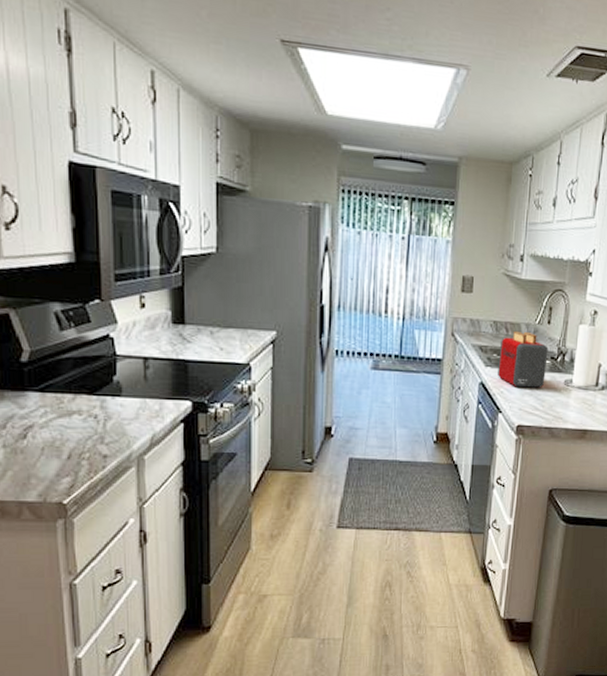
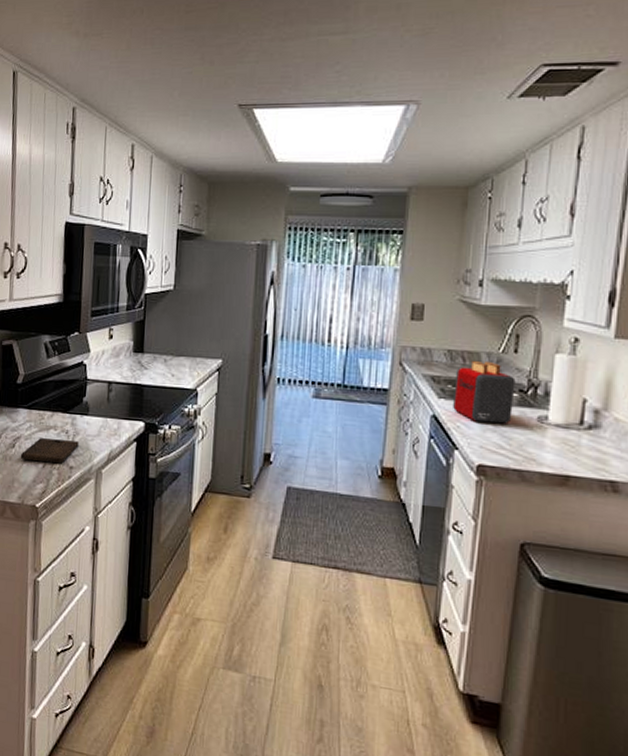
cutting board: none [35,425,112,453] -> present [20,438,79,464]

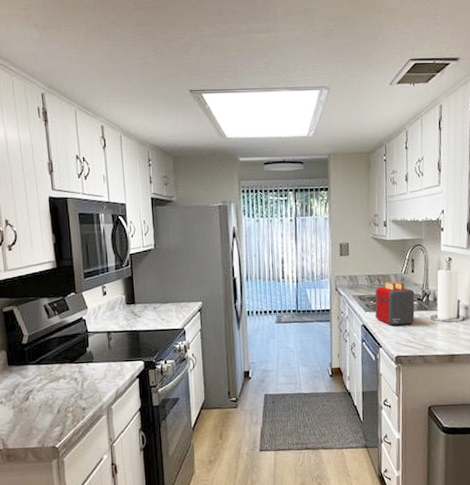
cutting board: present [20,438,79,464] -> none [35,386,88,409]

